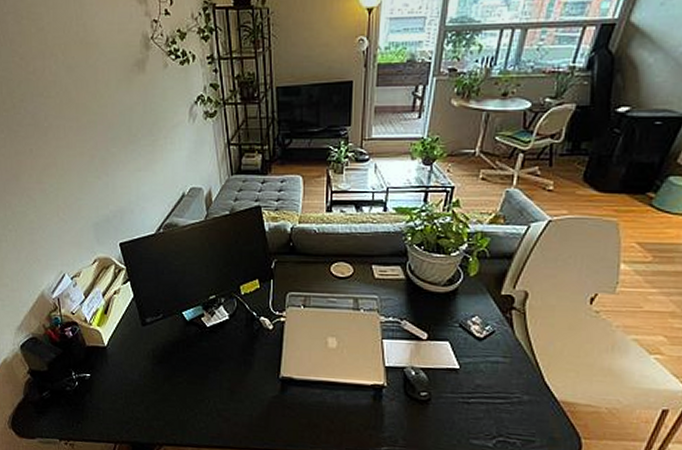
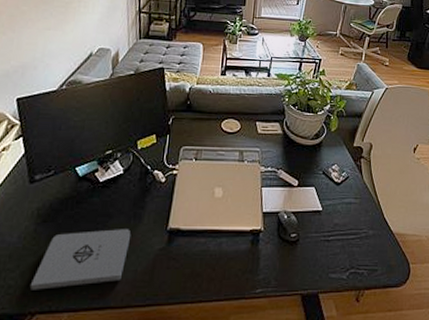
notepad: none [154,373,243,425] -> present [30,229,131,290]

